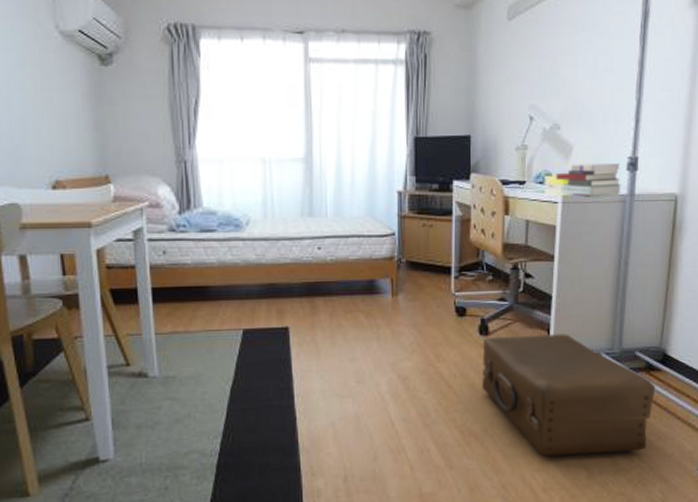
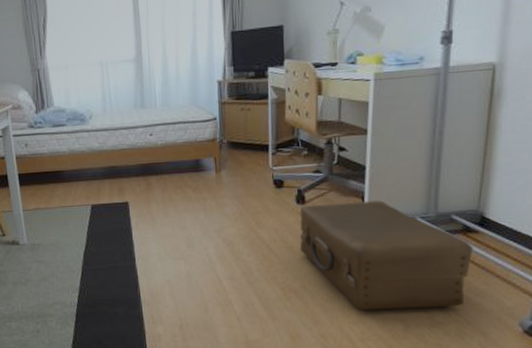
books: present [555,162,621,198] -> none [367,37,435,74]

